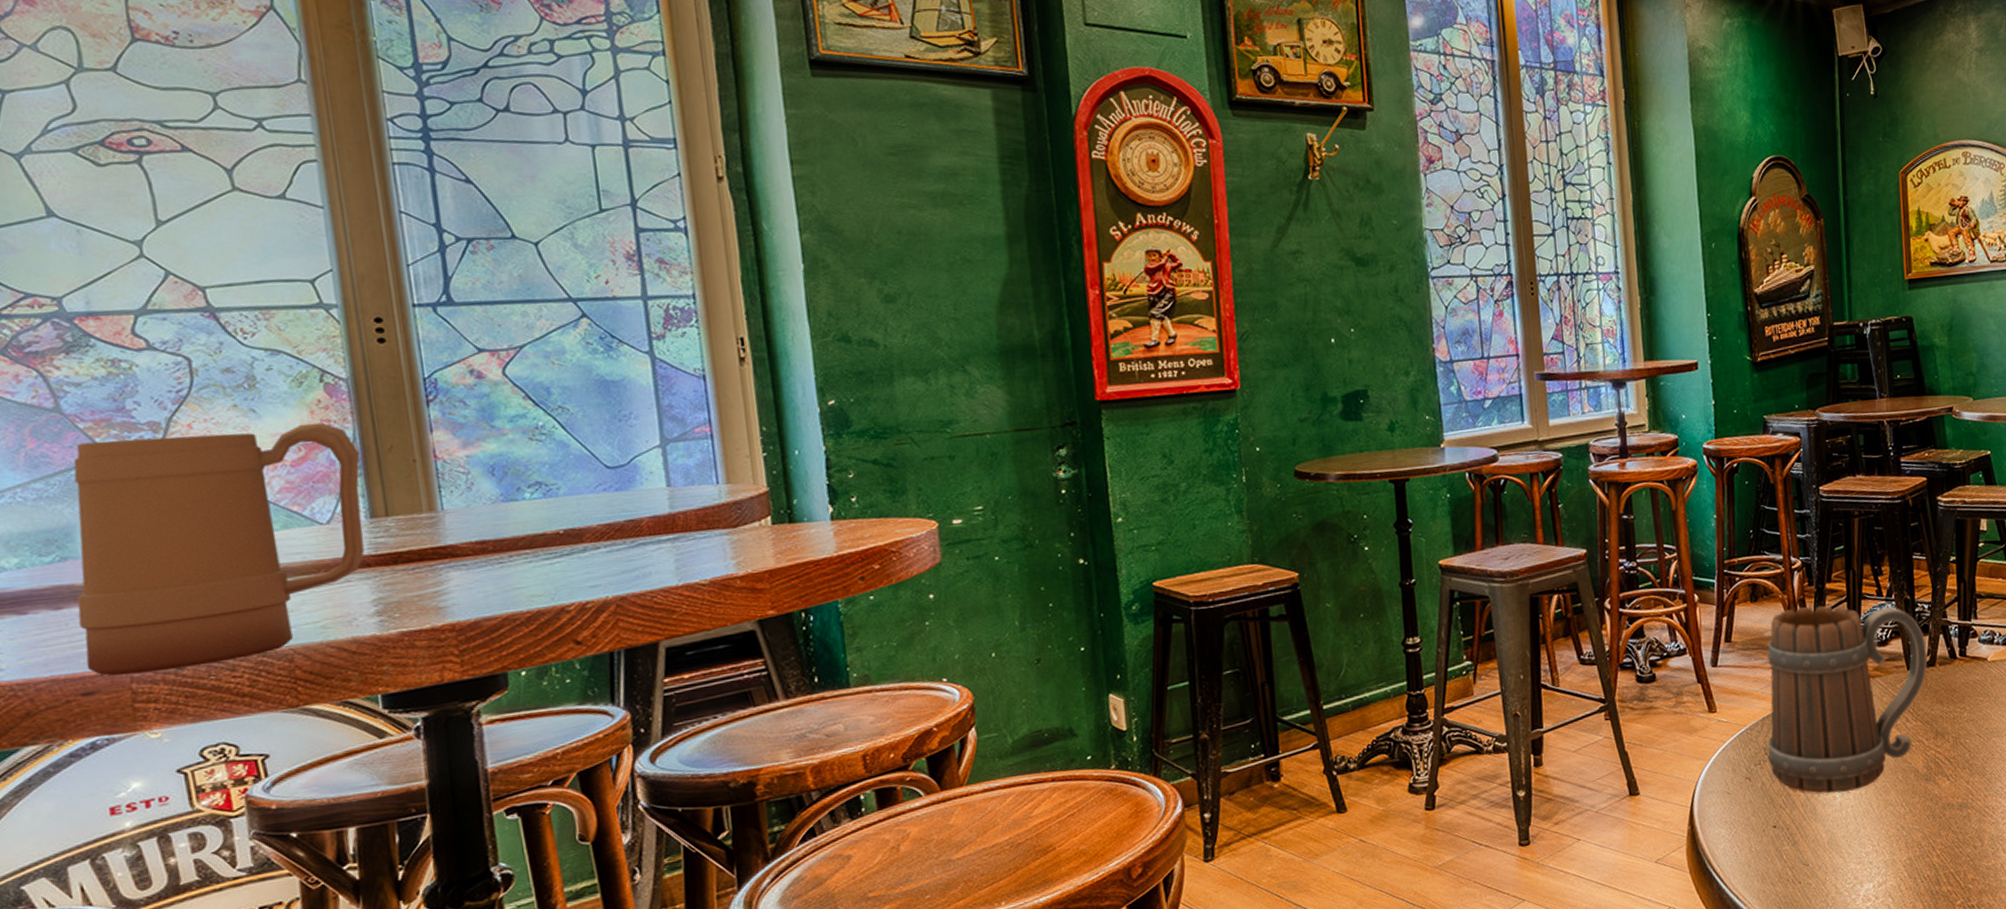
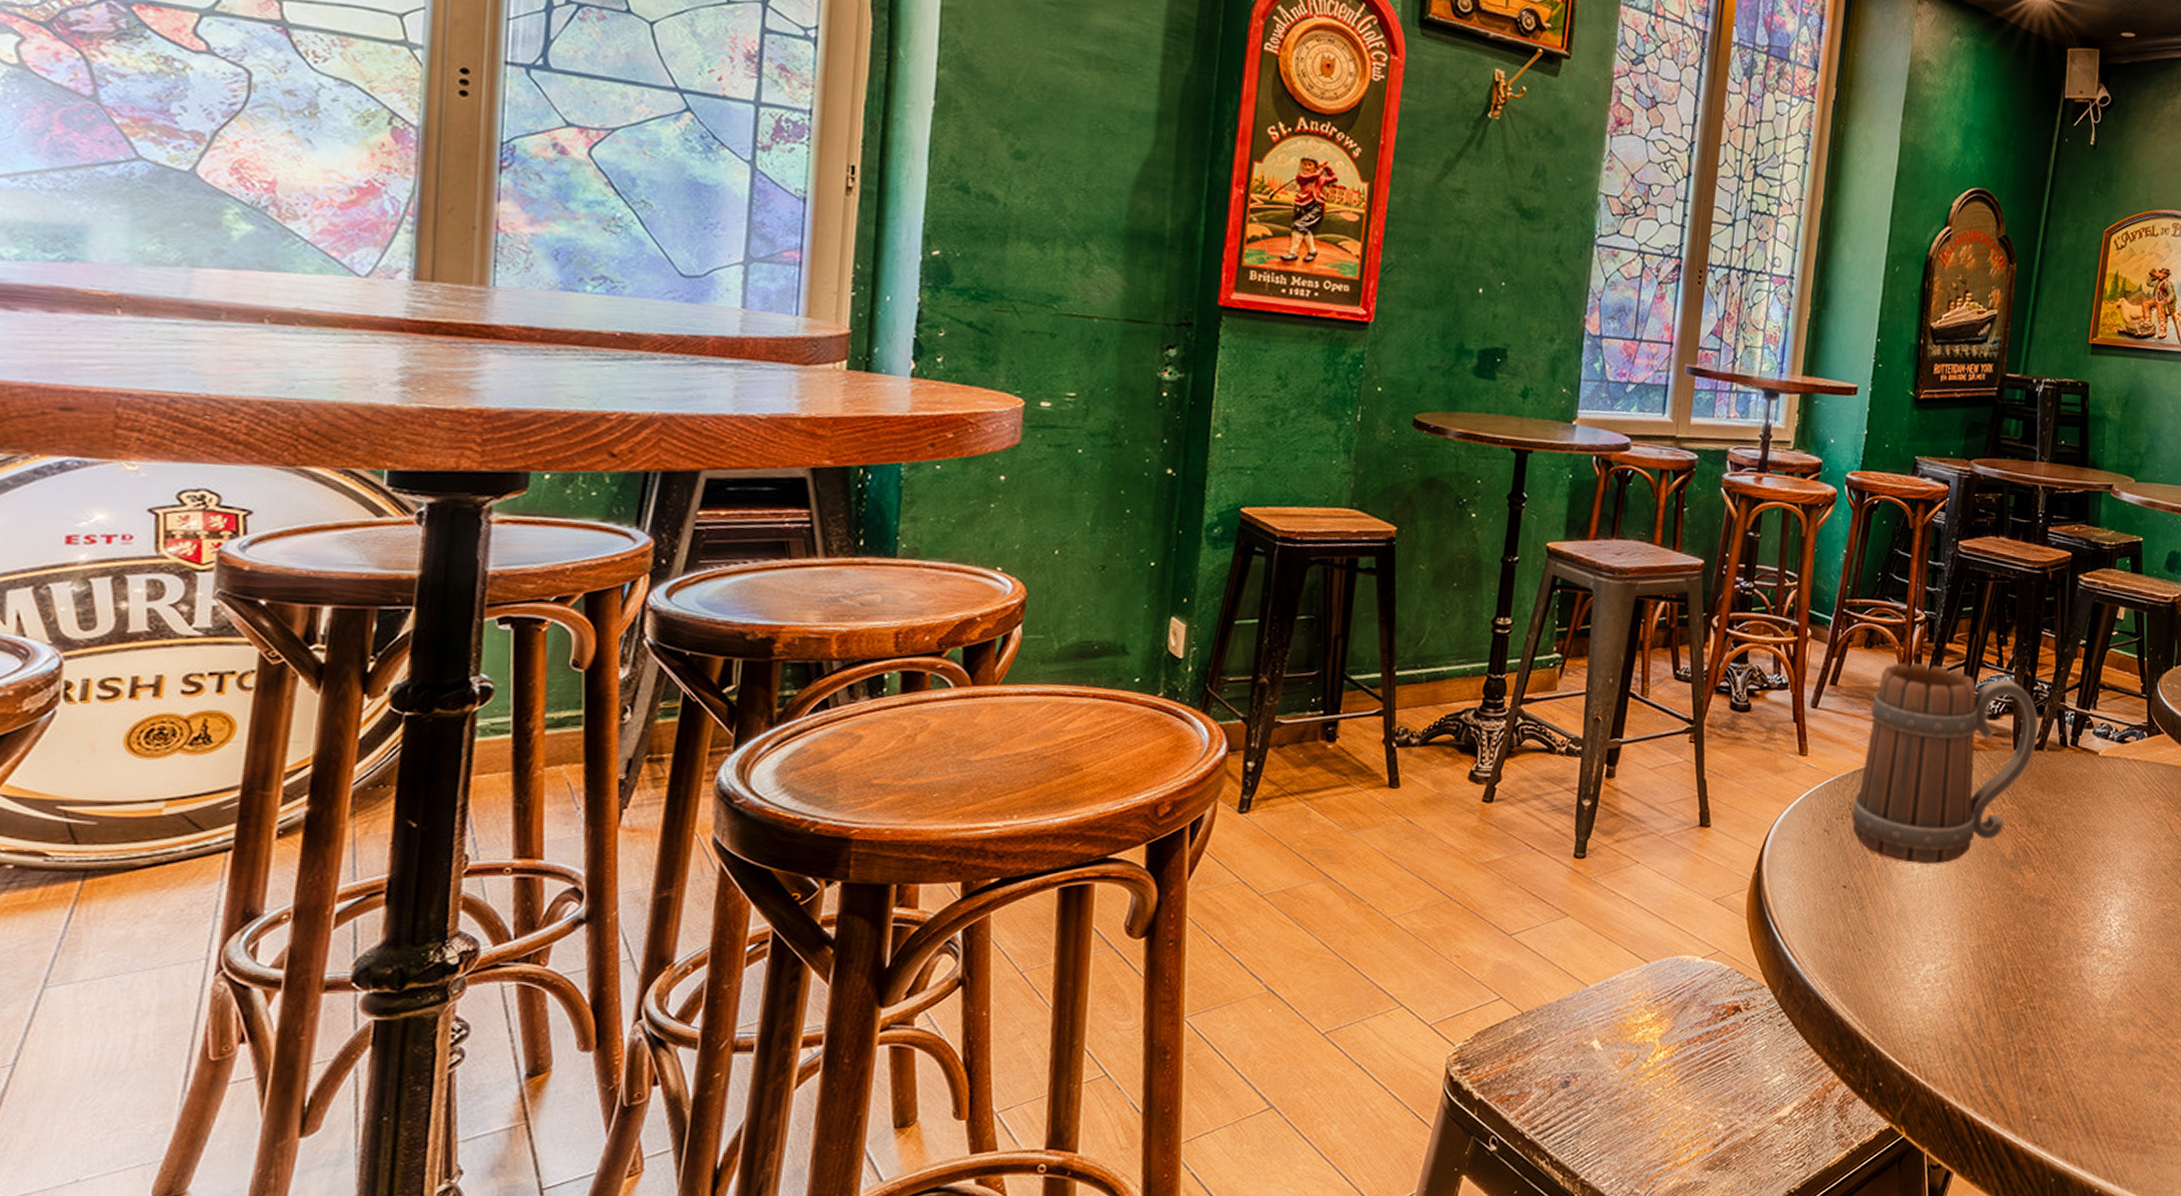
beer mug: present [73,422,365,676] -> none [71,139,416,403]

